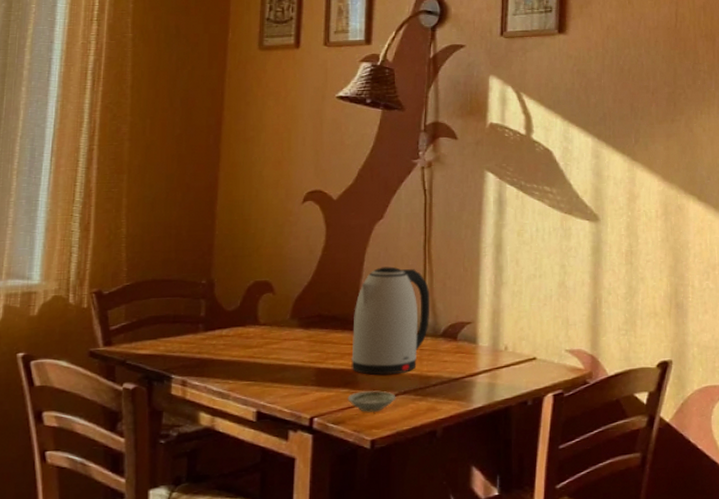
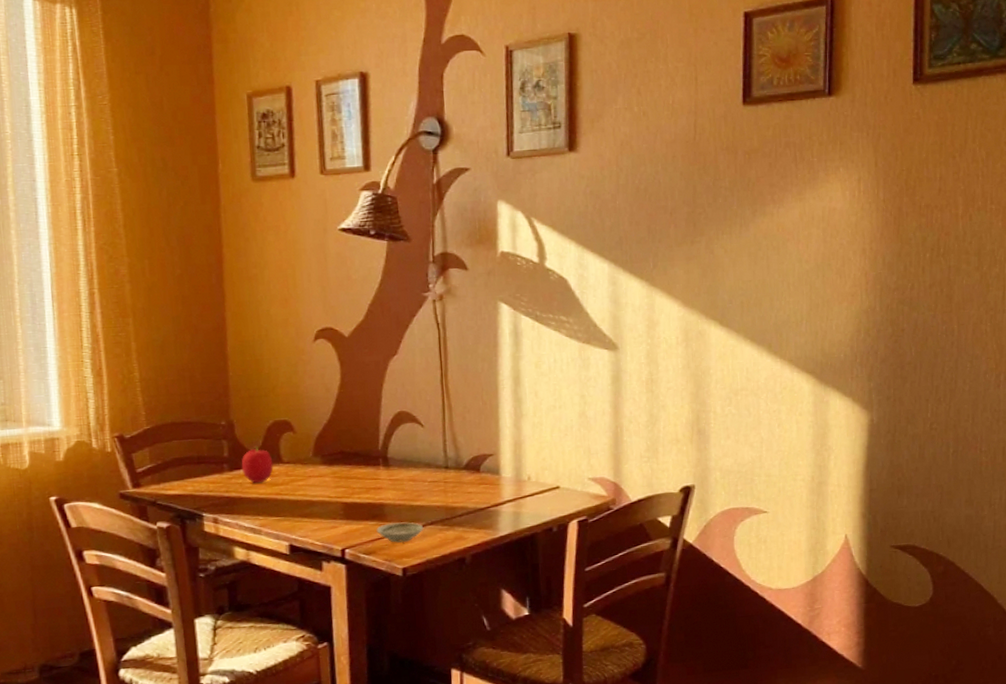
fruit: none [217,307,249,345] -> present [241,446,274,484]
kettle: present [351,266,430,375] -> none [375,402,451,508]

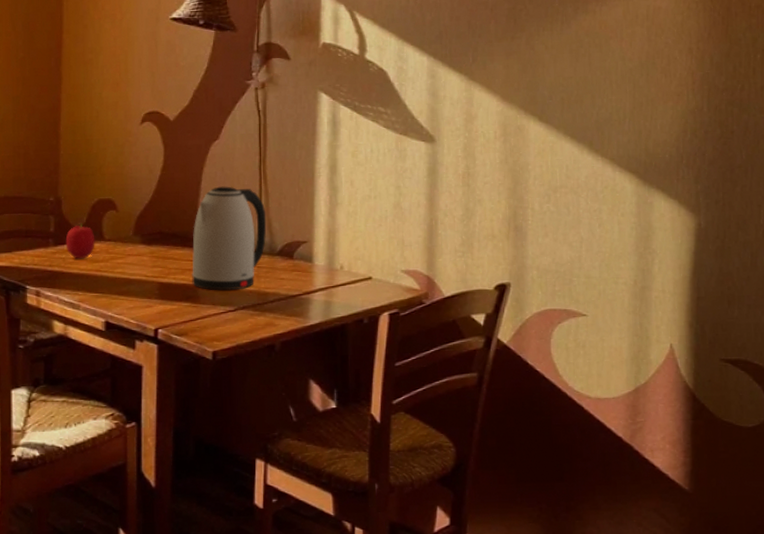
kettle: none [375,402,451,508] -> present [192,186,267,291]
saucer: present [376,522,424,543] -> none [189,305,236,325]

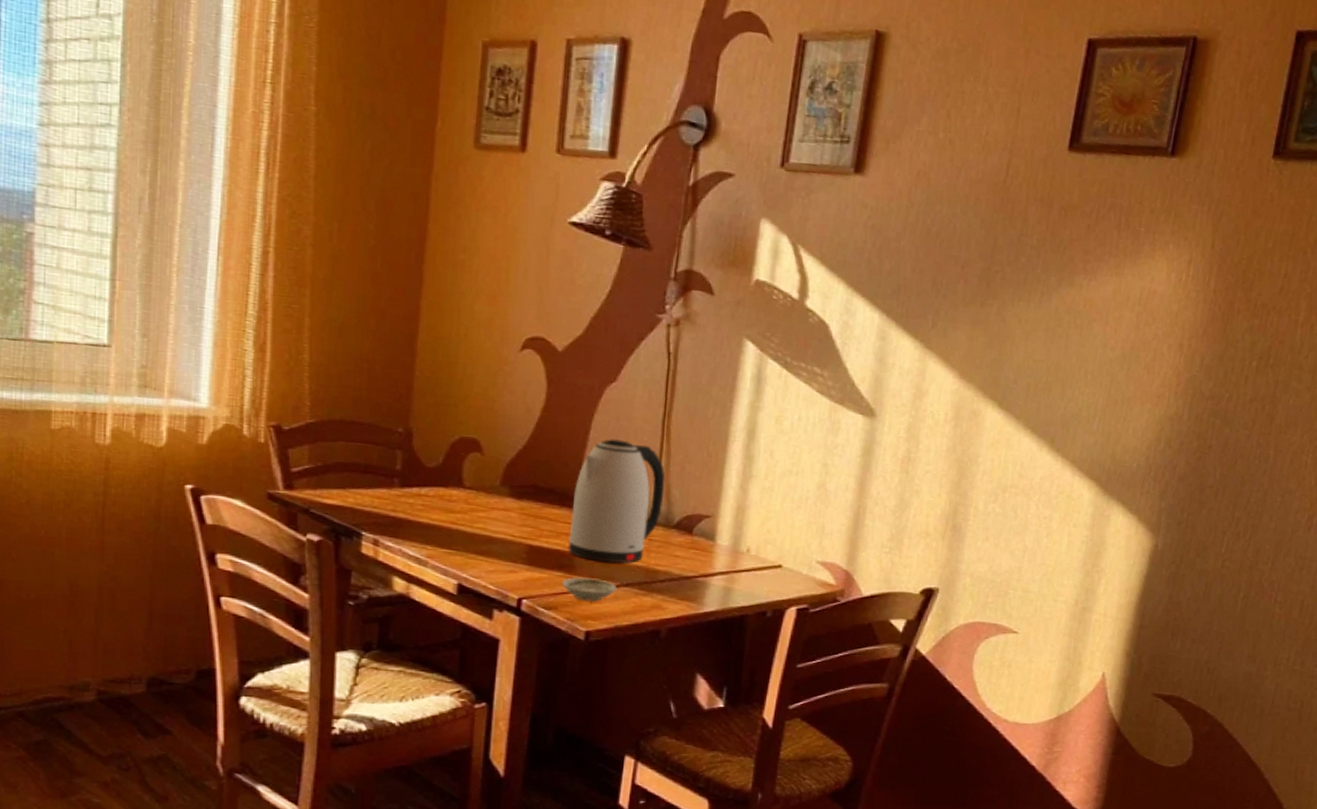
fruit: present [65,223,95,259] -> none [414,464,453,507]
saucer: none [189,305,236,325] -> present [561,577,617,602]

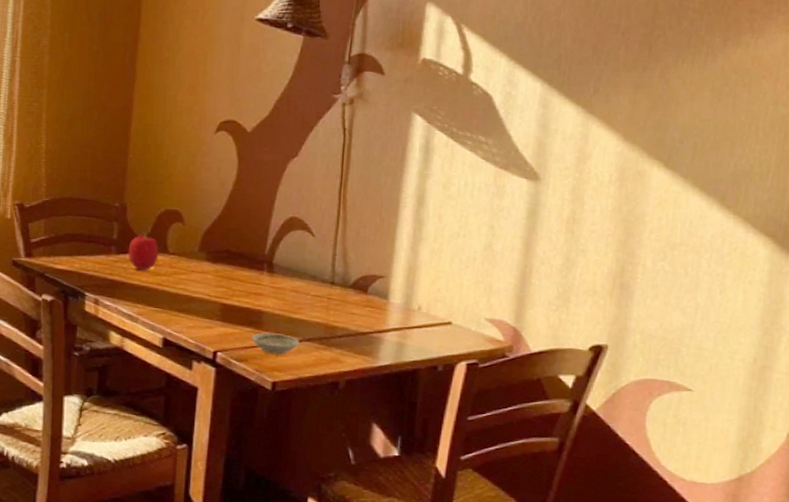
fruit: none [414,464,453,507] -> present [128,233,159,271]
kettle: present [568,439,666,564] -> none [256,208,343,320]

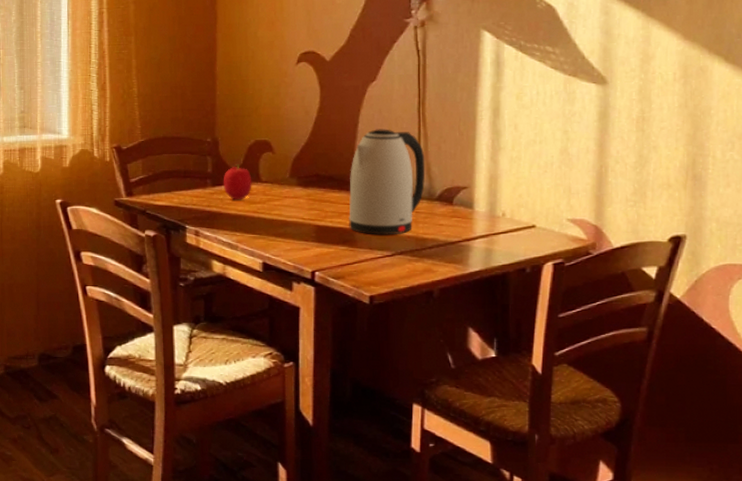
saucer: present [251,332,300,355] -> none [346,249,393,269]
kettle: none [256,208,343,320] -> present [349,129,425,235]

